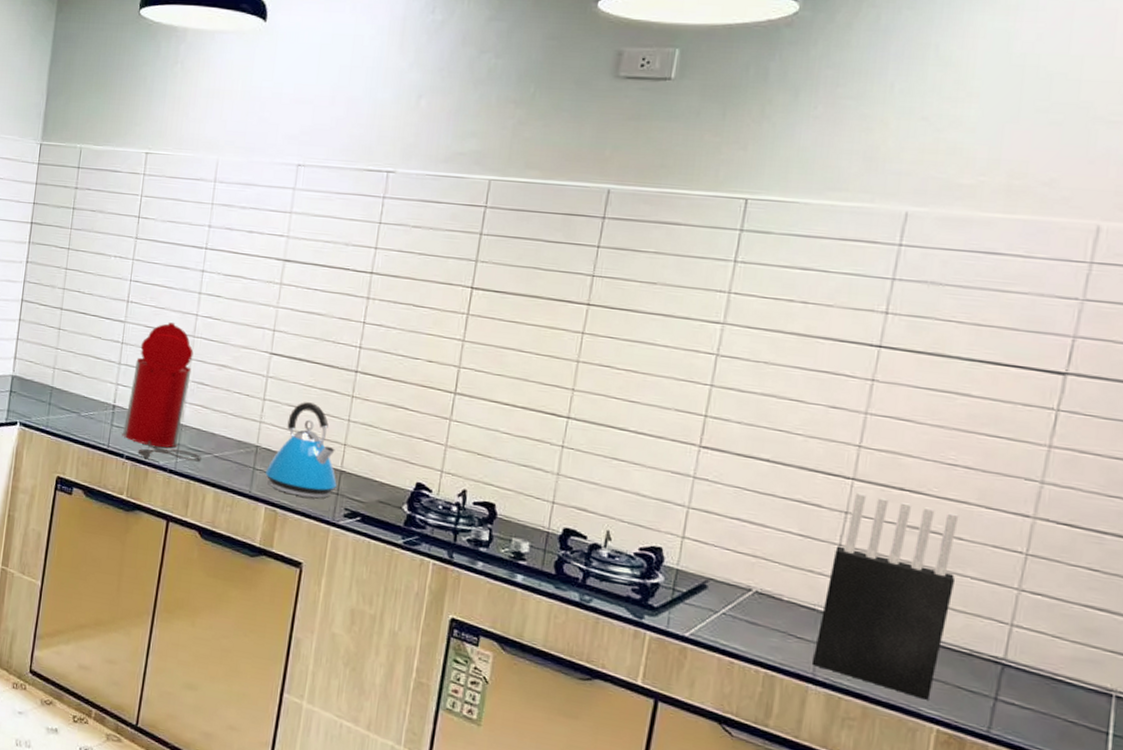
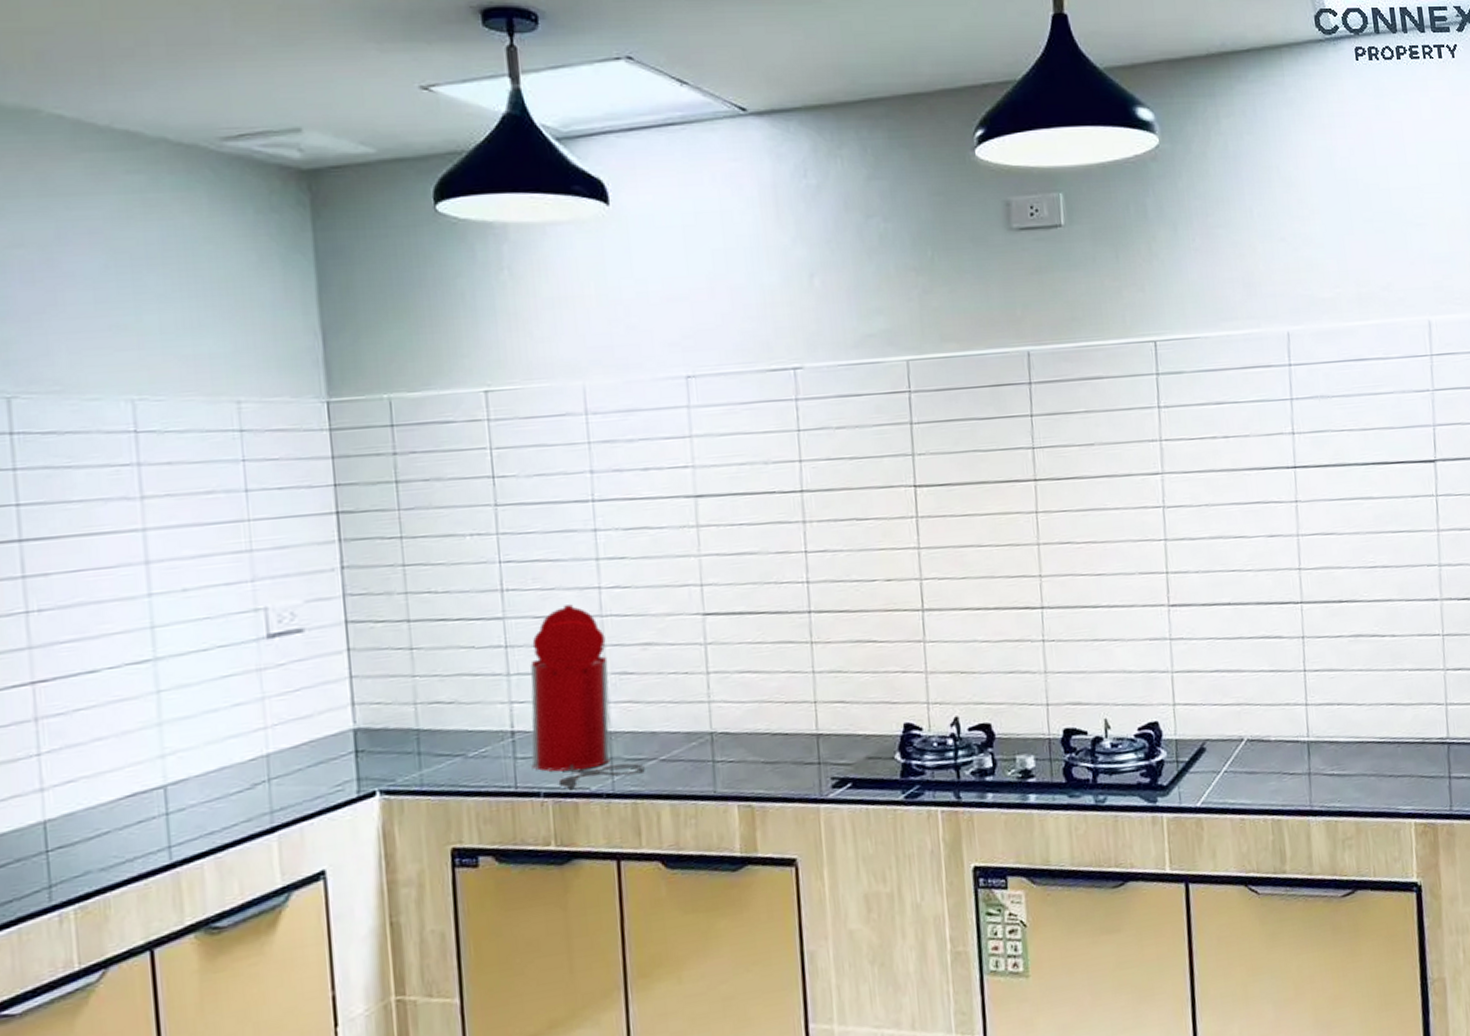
kettle: present [265,402,337,499] -> none [727,662,817,781]
knife block: present [811,492,959,700] -> none [1302,612,1403,798]

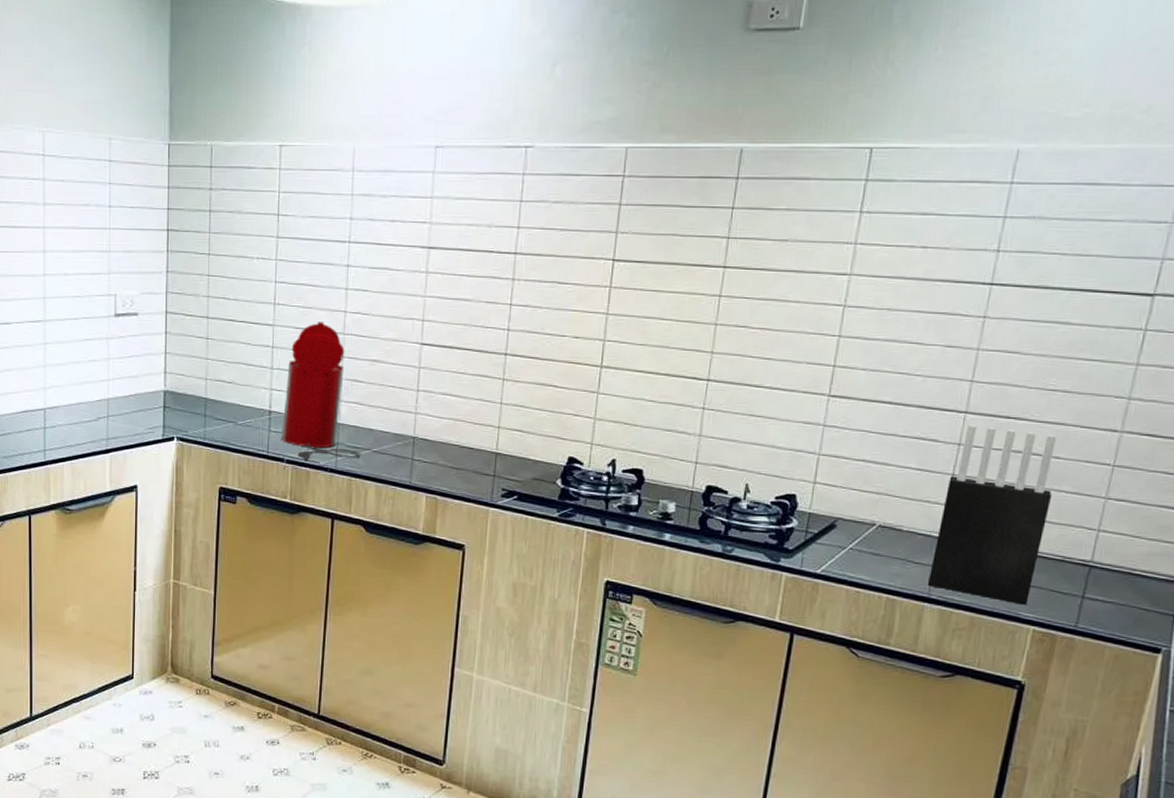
knife block: none [1302,612,1403,798] -> present [927,424,1057,605]

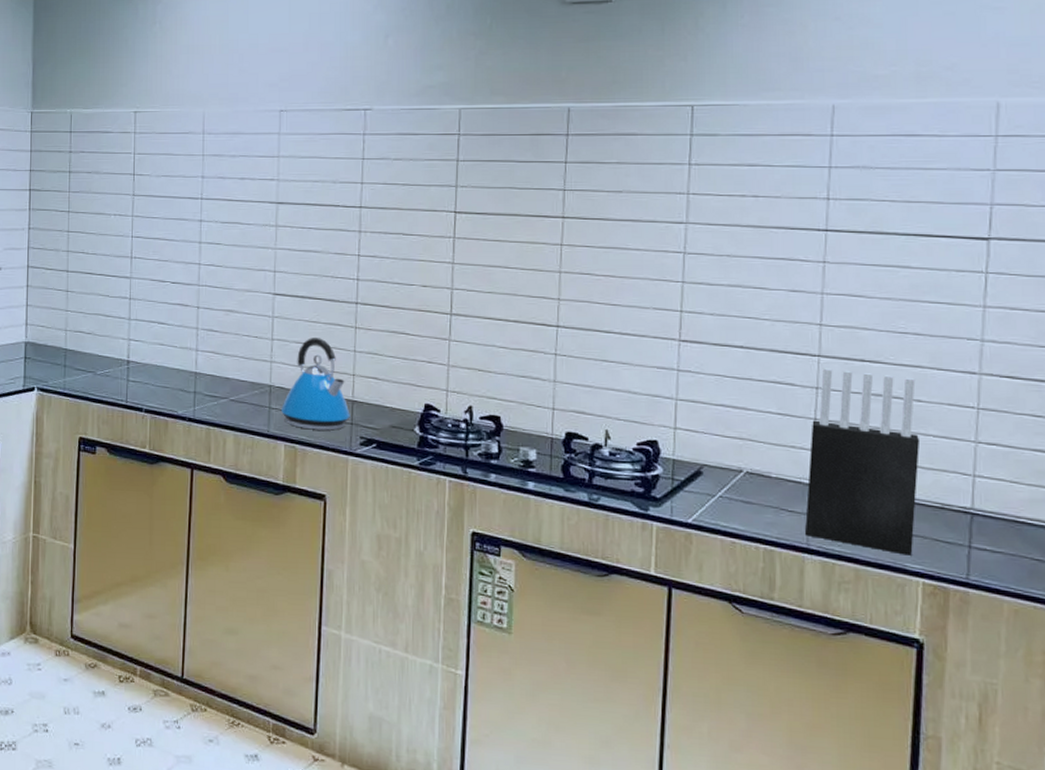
coffee maker: present [280,322,361,462] -> none [139,274,218,411]
kettle: none [423,389,493,482] -> present [280,338,350,431]

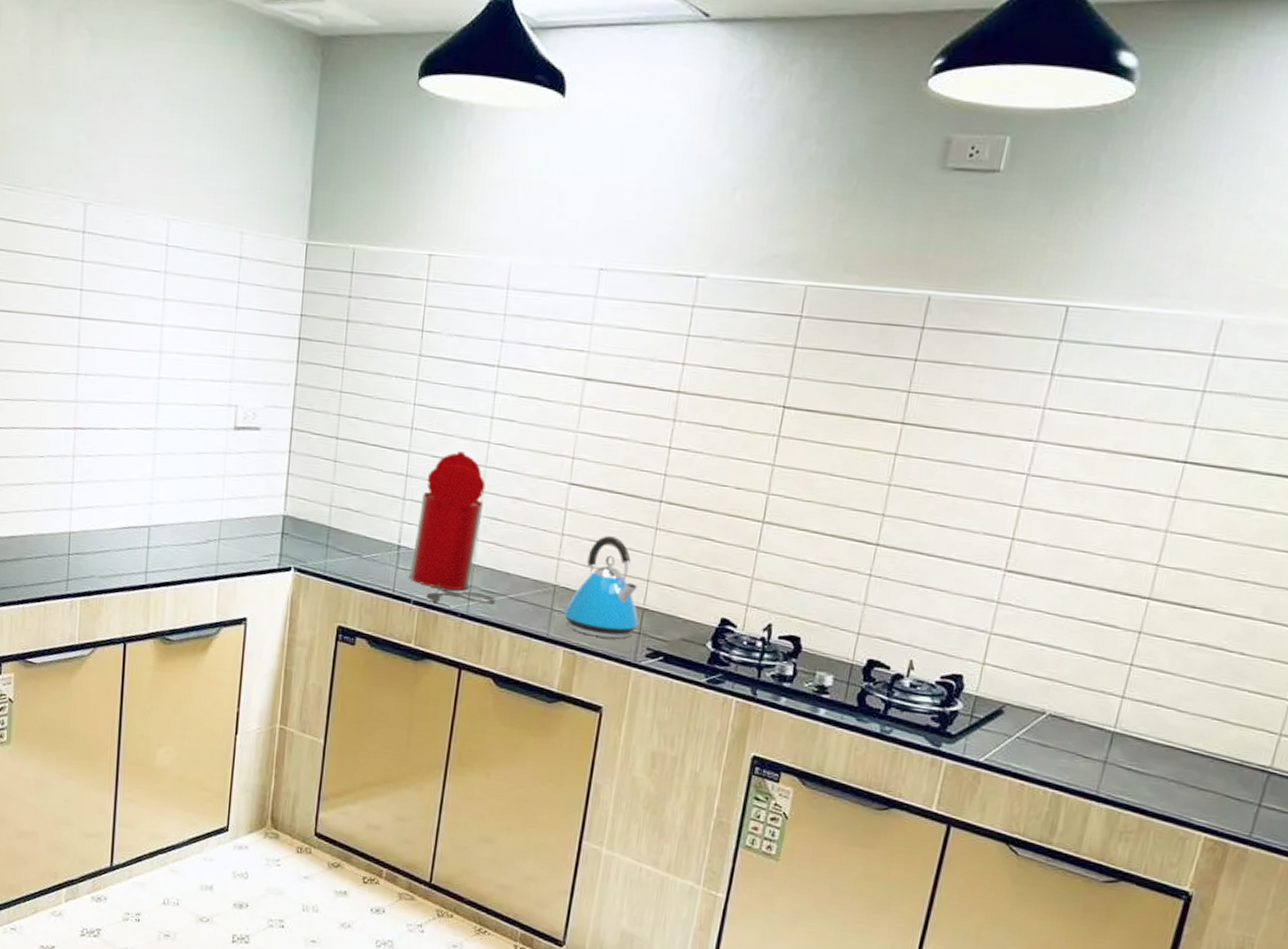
coffee maker: none [139,274,218,411] -> present [408,451,495,604]
knife block: present [804,368,921,556] -> none [1096,611,1244,810]

